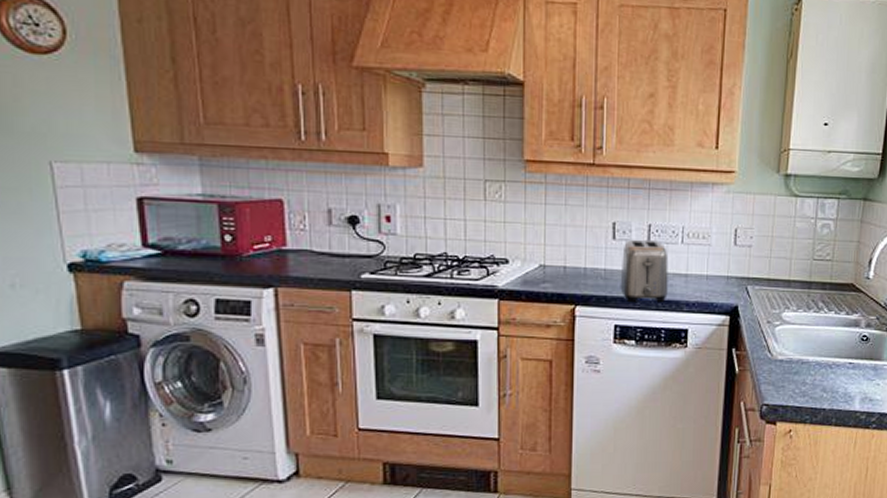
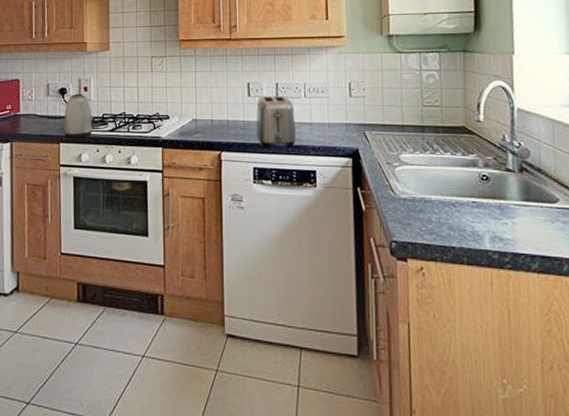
kettle: none [356,224,399,284] -> present [64,93,92,138]

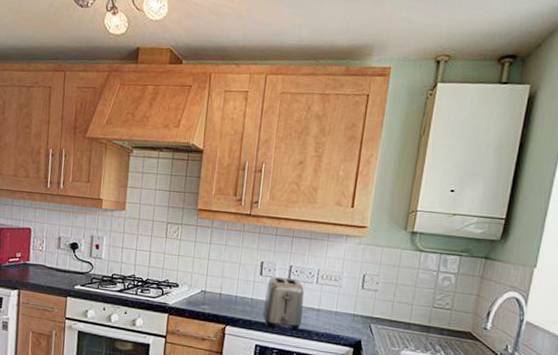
kettle: present [64,93,92,138] -> none [72,250,102,294]

